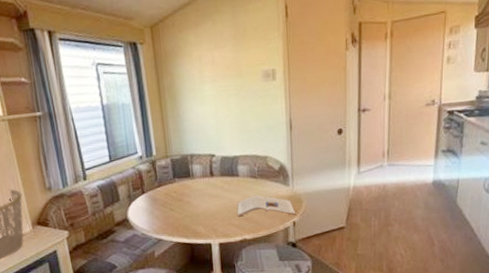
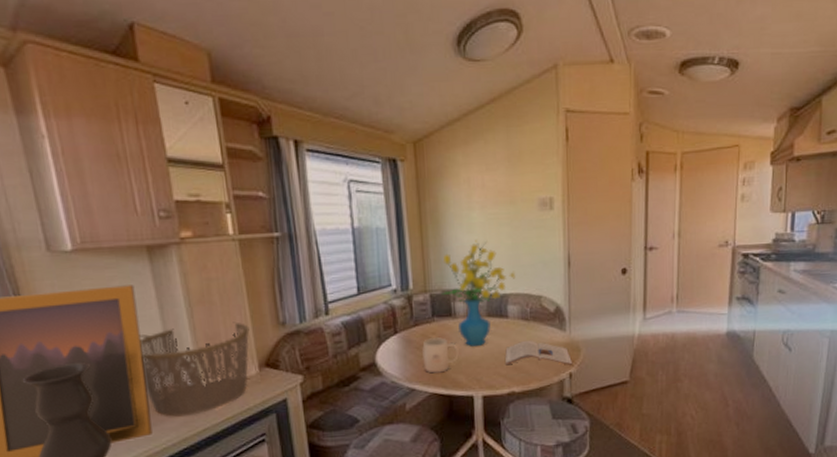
mug: none [166,195,198,226] -> present [422,336,459,374]
bouquet: none [180,109,244,202] -> present [441,239,516,346]

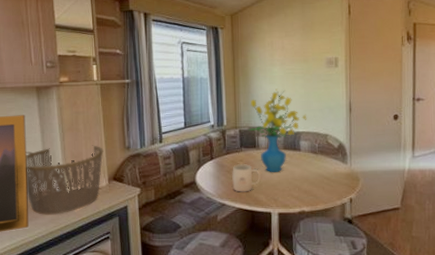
magazine: present [505,340,573,366] -> none [298,169,353,192]

